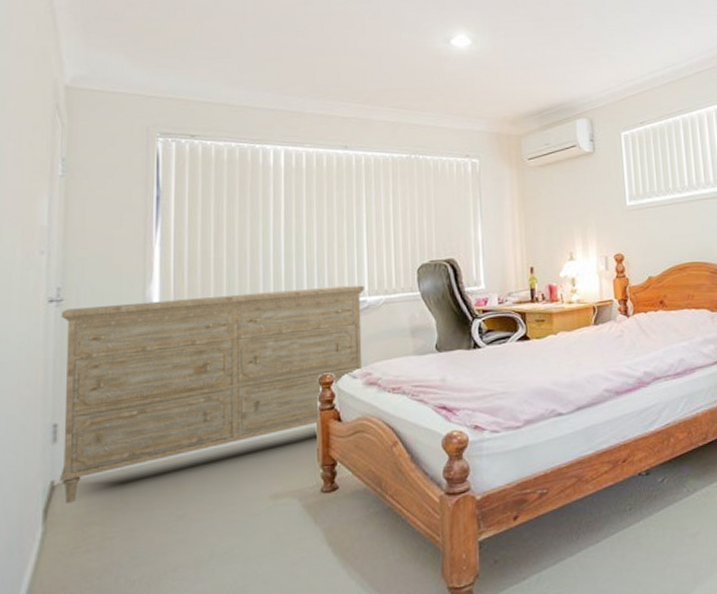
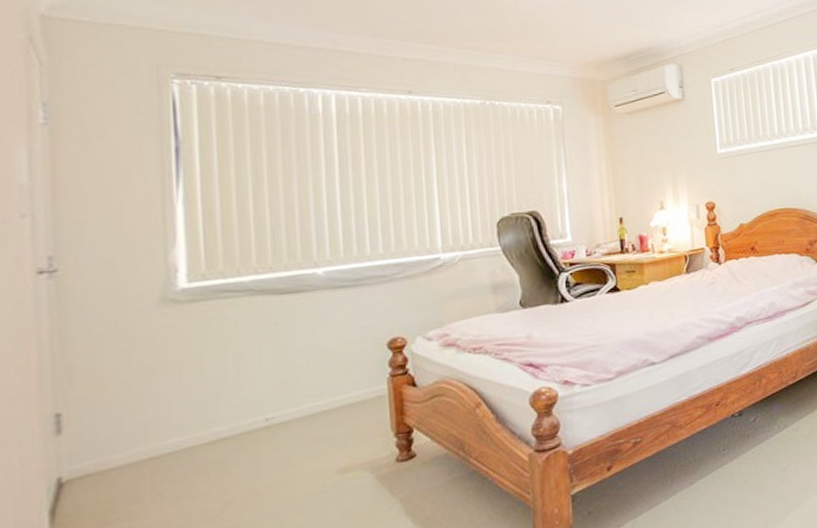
dresser: present [59,285,364,504] -> none [55,242,439,502]

